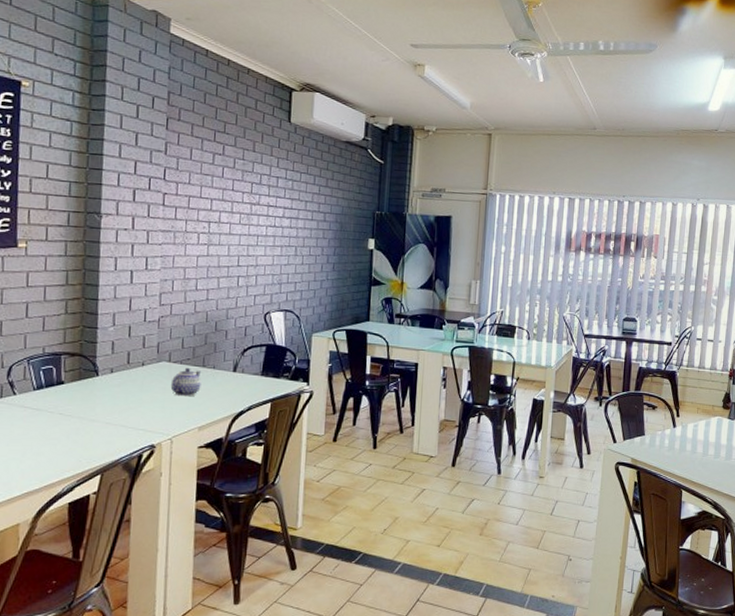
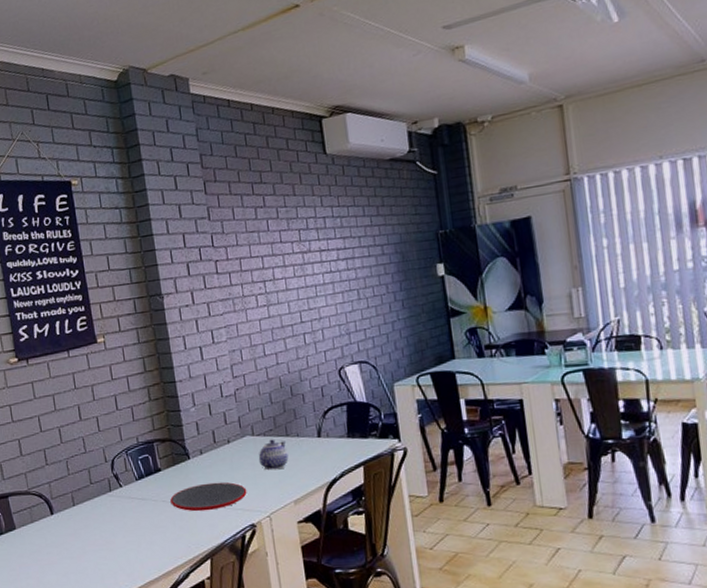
plate: none [68,401,153,428] -> present [170,482,247,512]

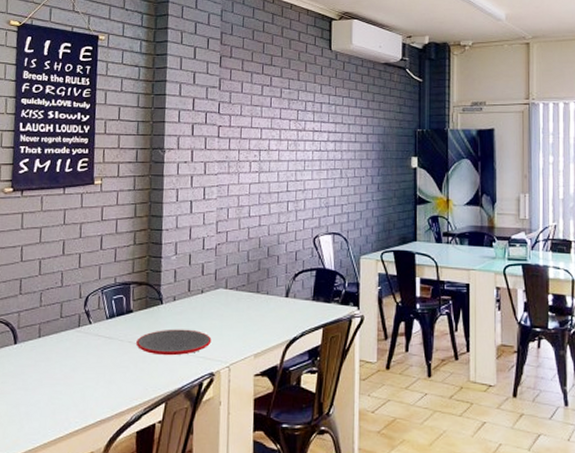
teapot: present [258,439,289,471] -> none [227,294,256,323]

